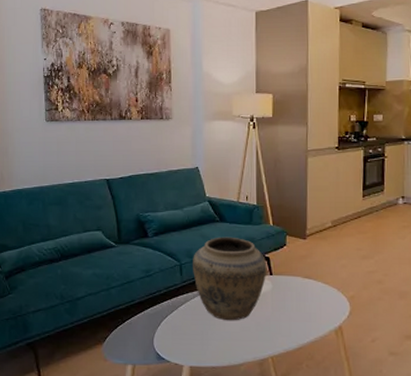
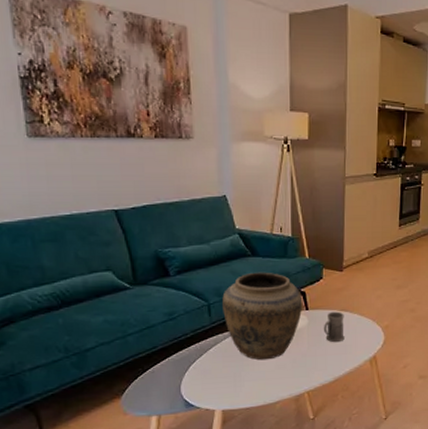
mug: none [288,278,309,310] -> present [324,311,344,343]

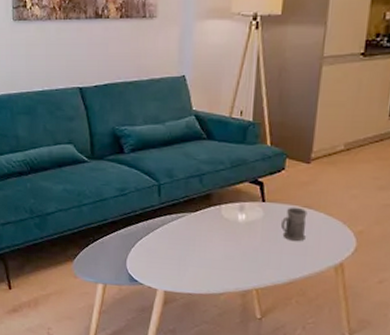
vase: present [222,272,303,360] -> none [173,156,260,249]

